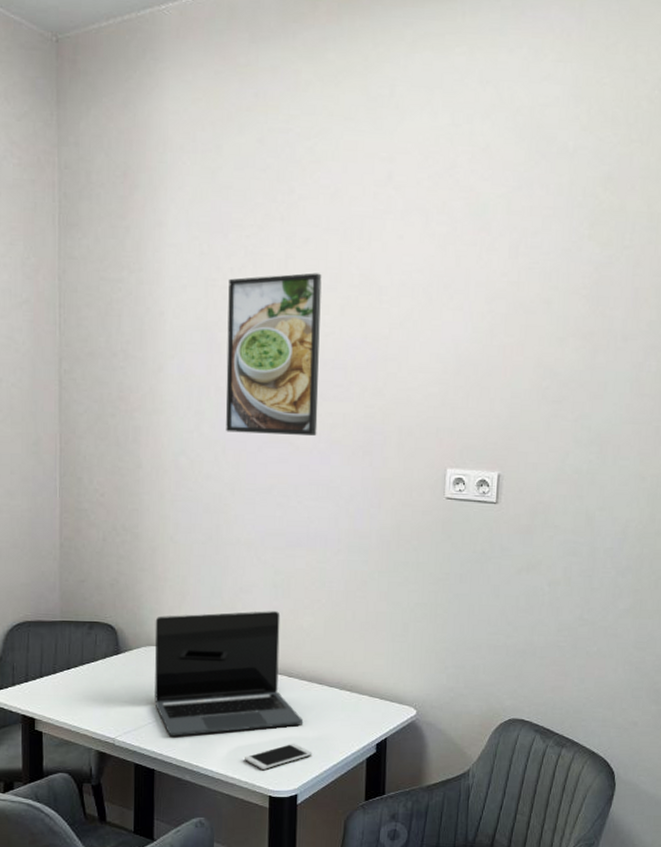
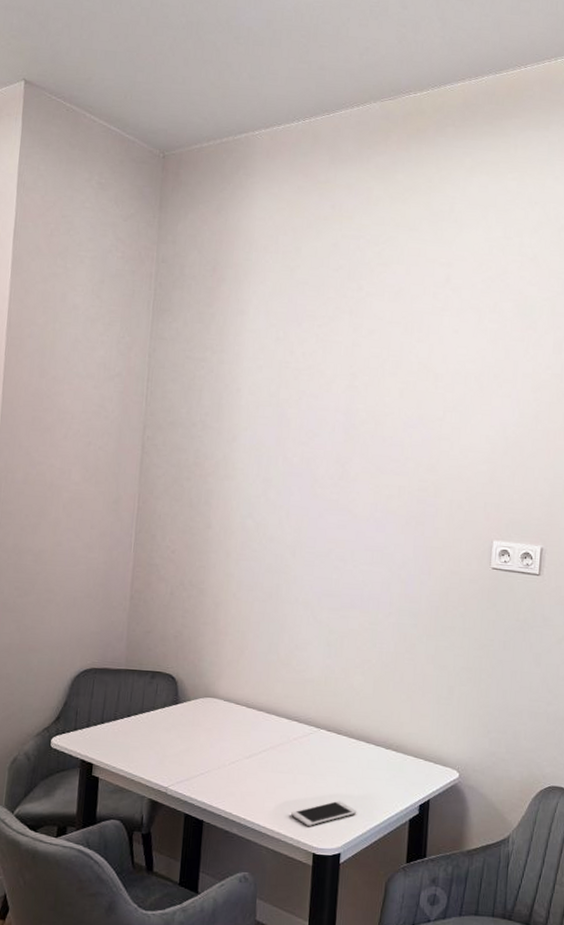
laptop: present [154,611,304,737] -> none [208,668,350,788]
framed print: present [226,273,322,436] -> none [290,359,384,505]

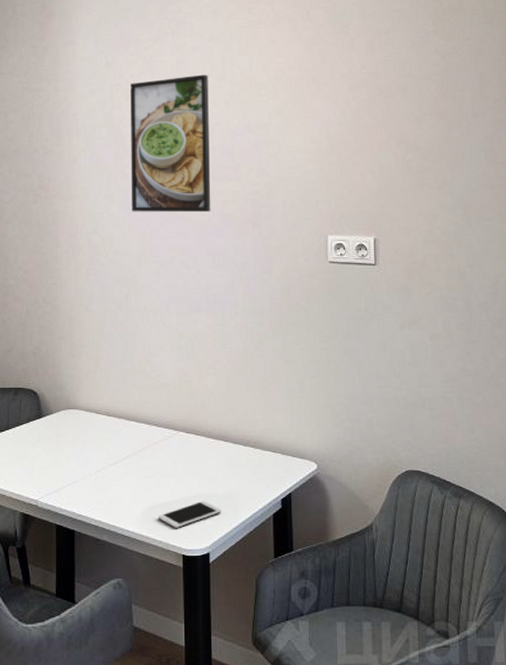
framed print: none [290,359,384,505] -> present [131,74,211,212]

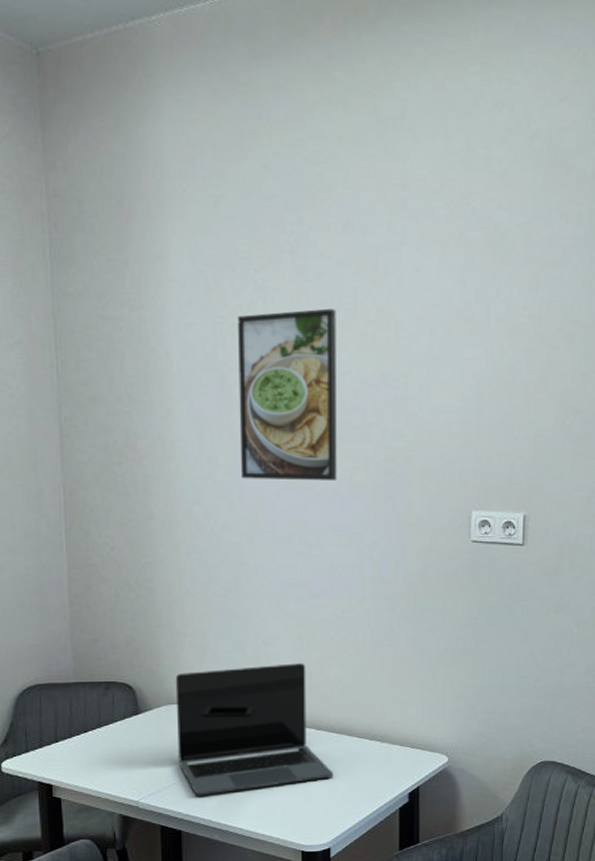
laptop: none [73,372,212,497] -> present [175,663,334,796]
smartphone: present [158,500,222,528] -> none [275,796,344,825]

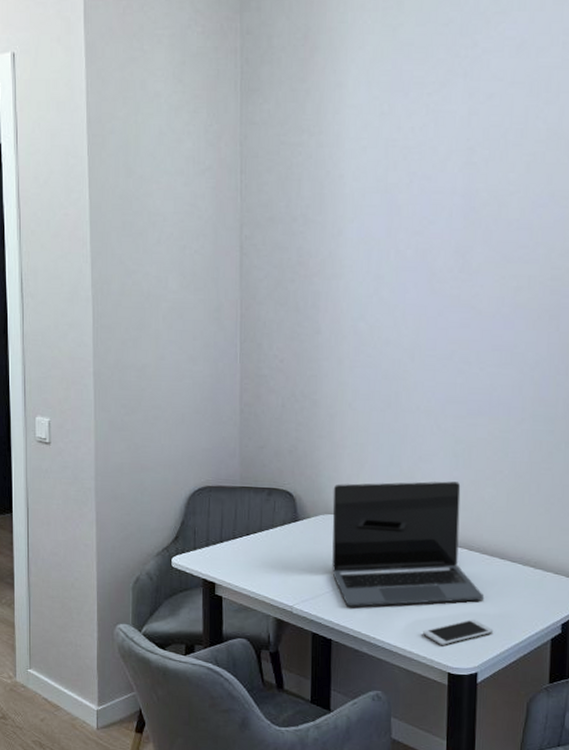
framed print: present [238,308,337,480] -> none [406,129,507,299]
smartphone: none [275,796,344,825] -> present [423,619,494,645]

